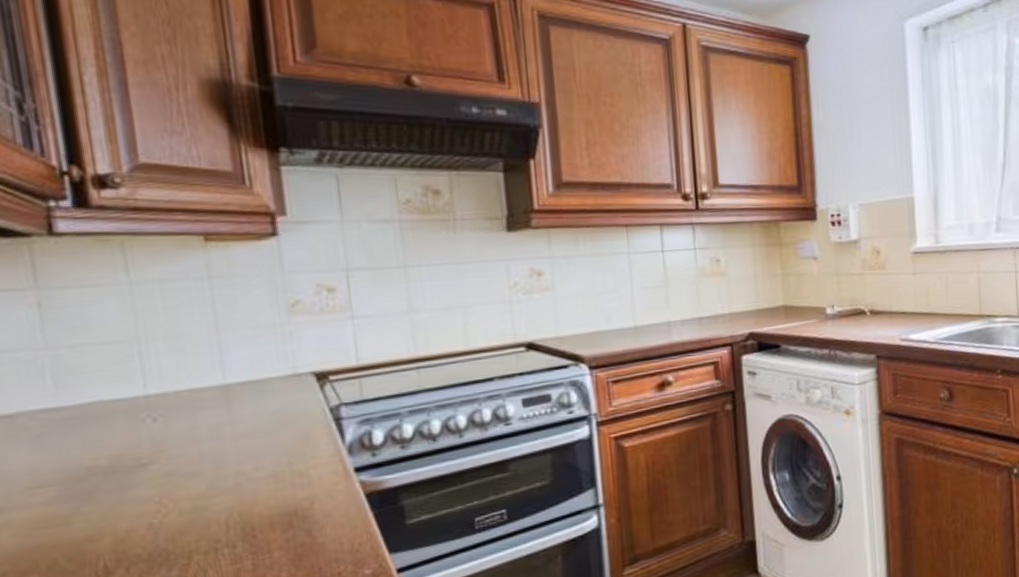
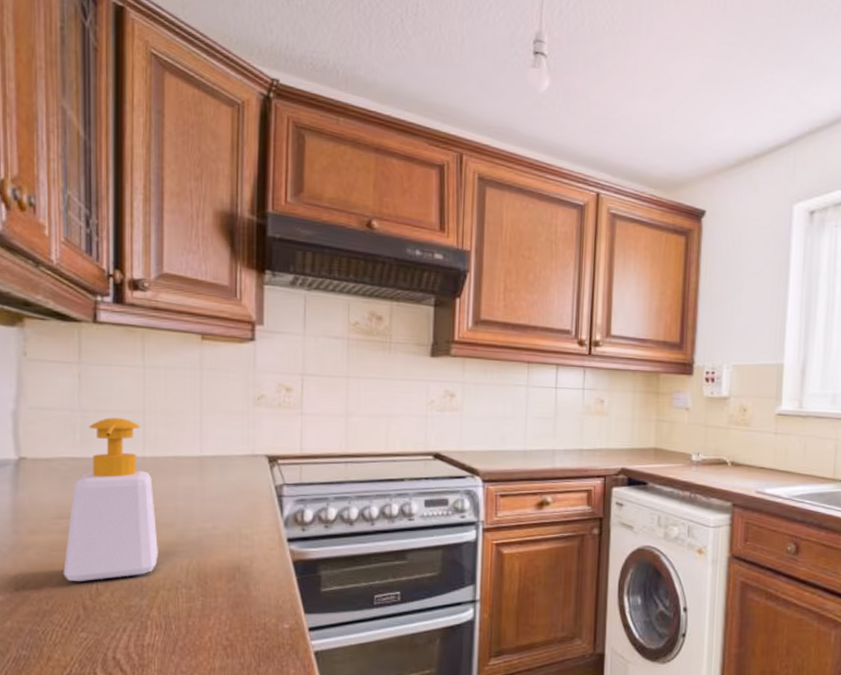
soap bottle: none [51,351,185,564] -> present [63,418,158,582]

